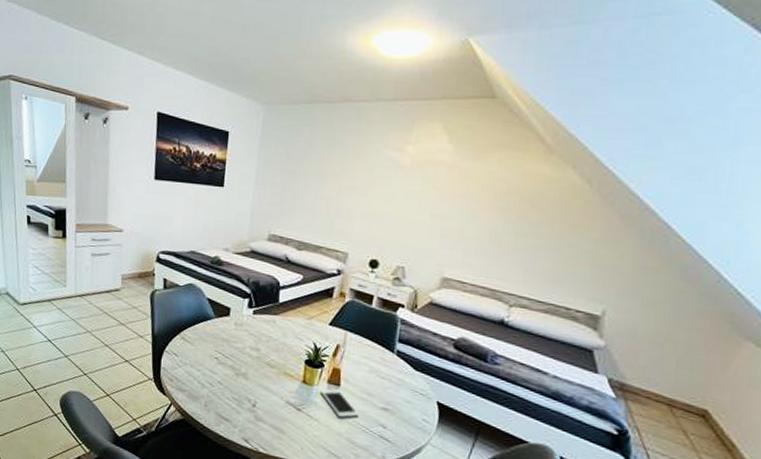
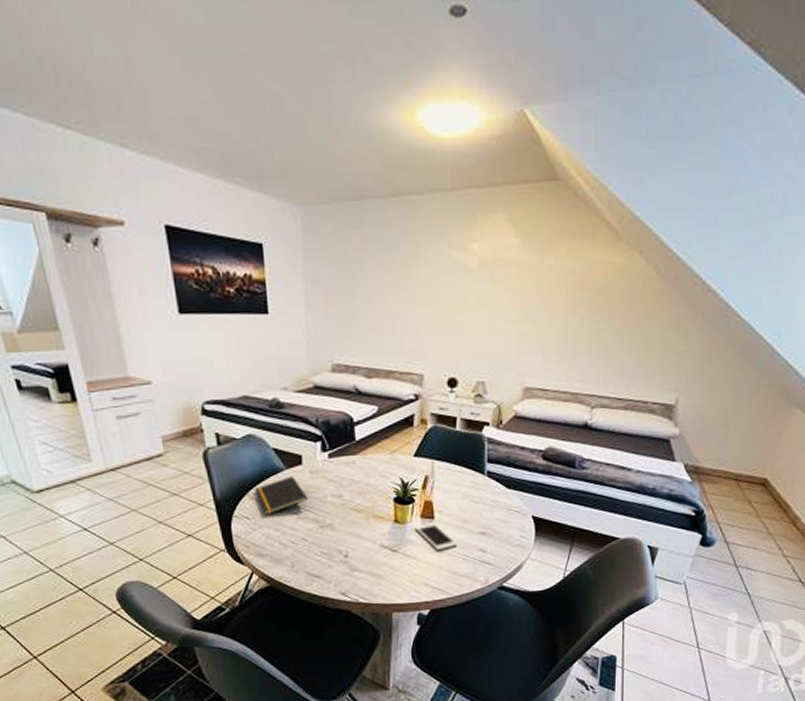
notepad: none [186,324,230,356] -> present [254,475,309,516]

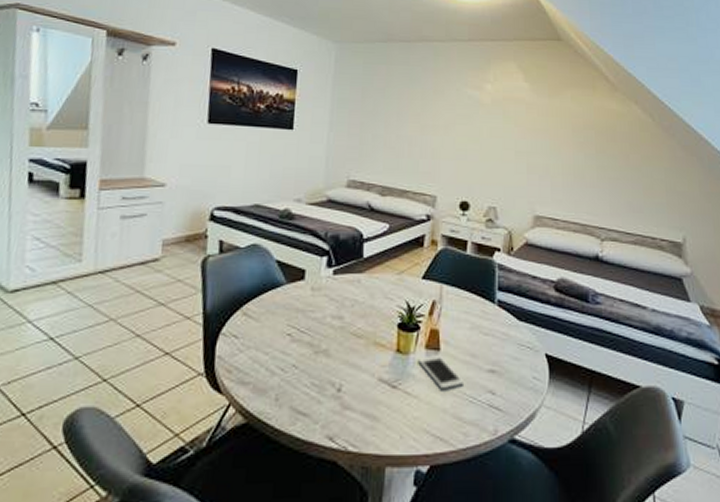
notepad: present [254,475,309,516] -> none [249,291,307,335]

